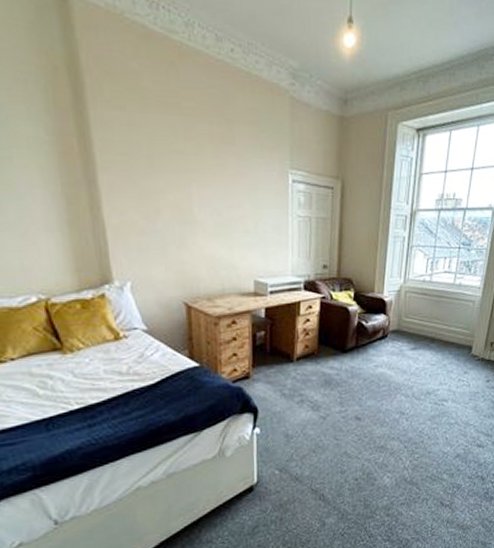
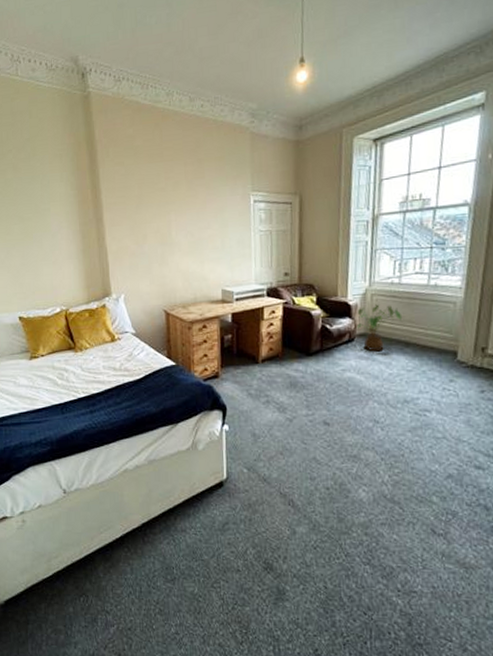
house plant: none [390,301,431,348] -> present [356,304,403,352]

